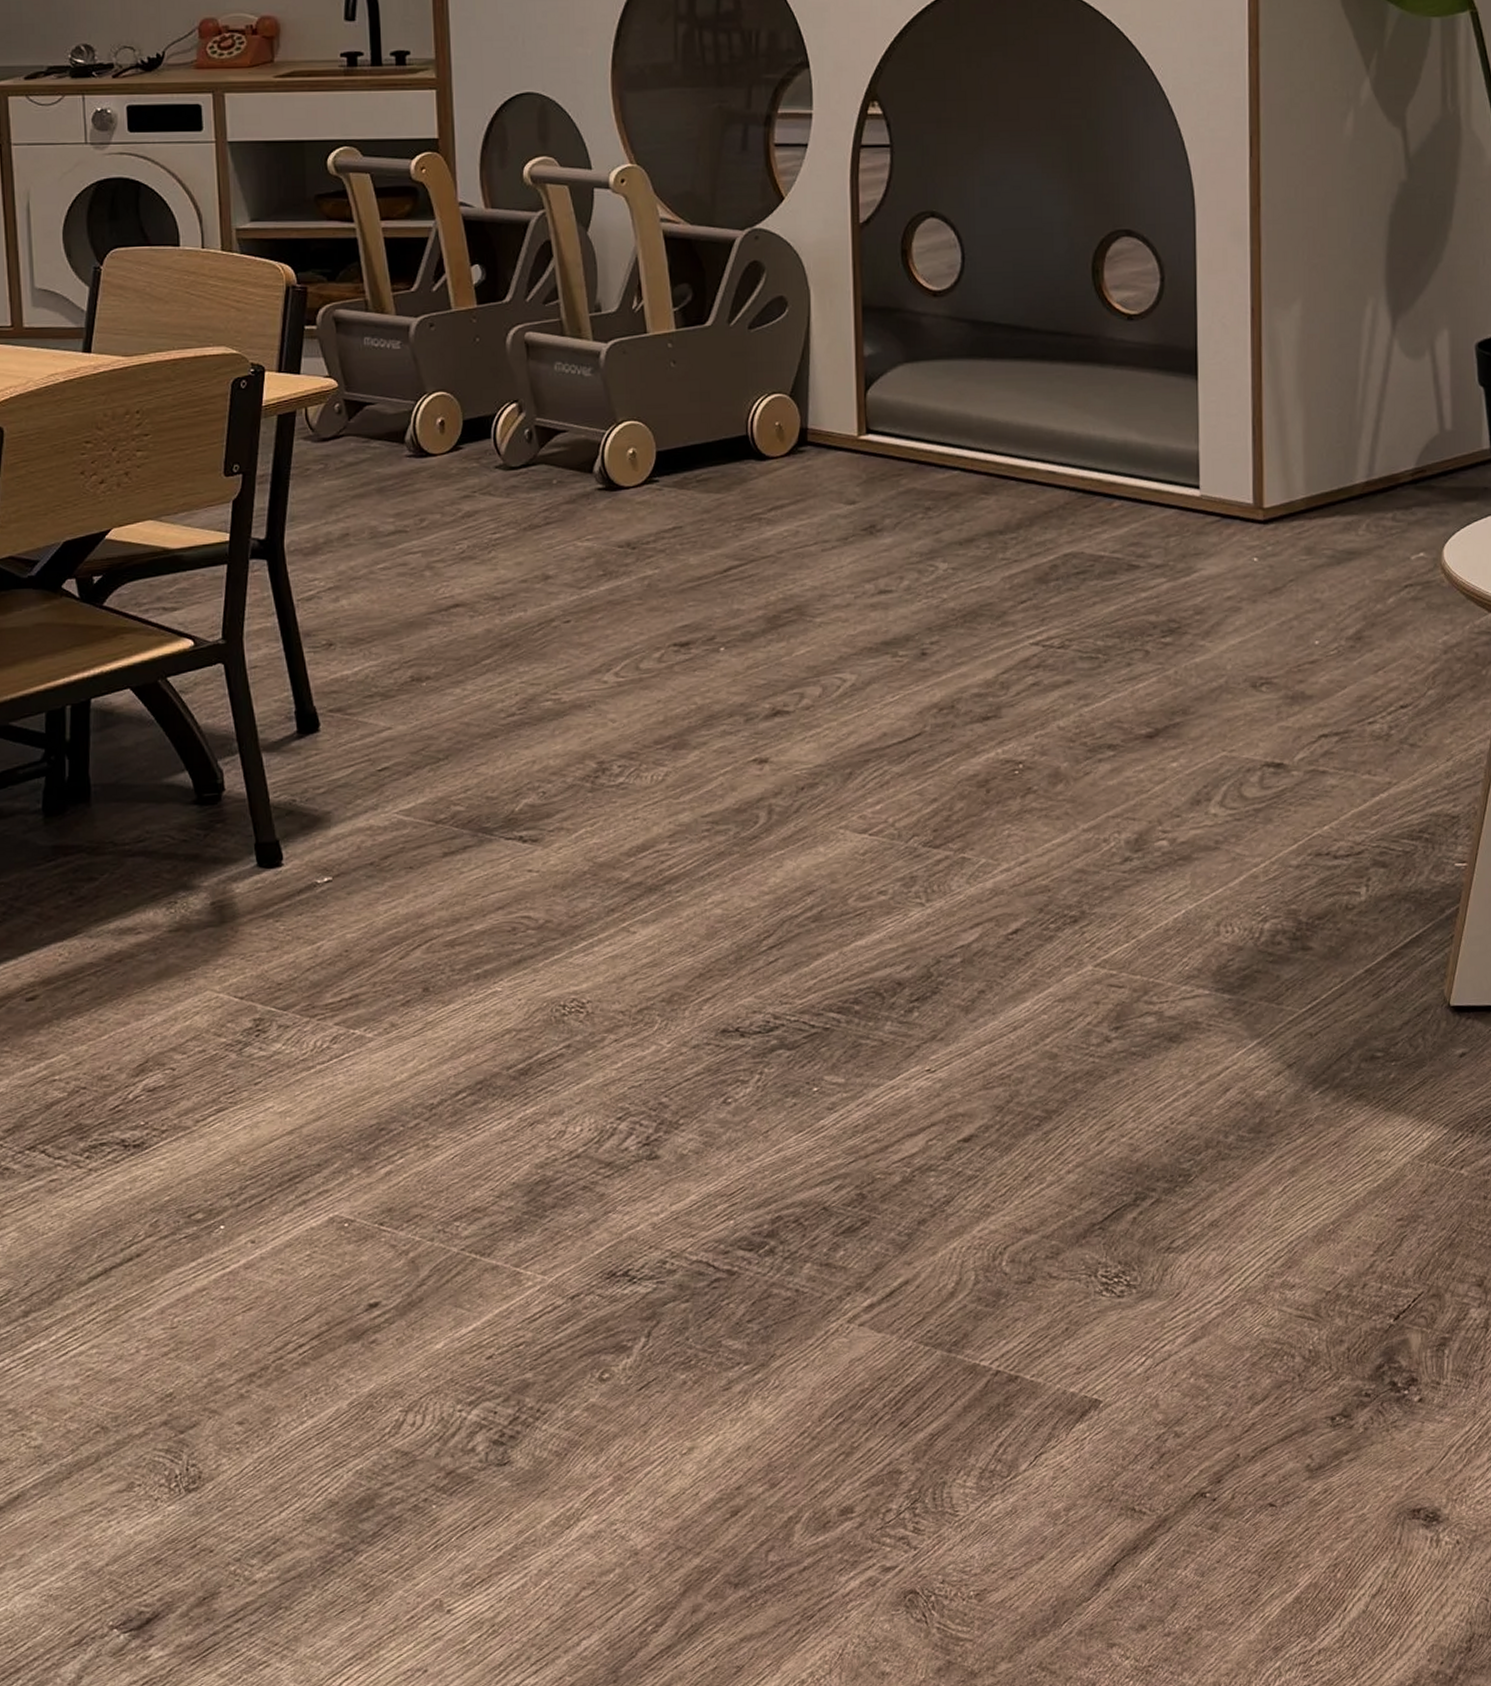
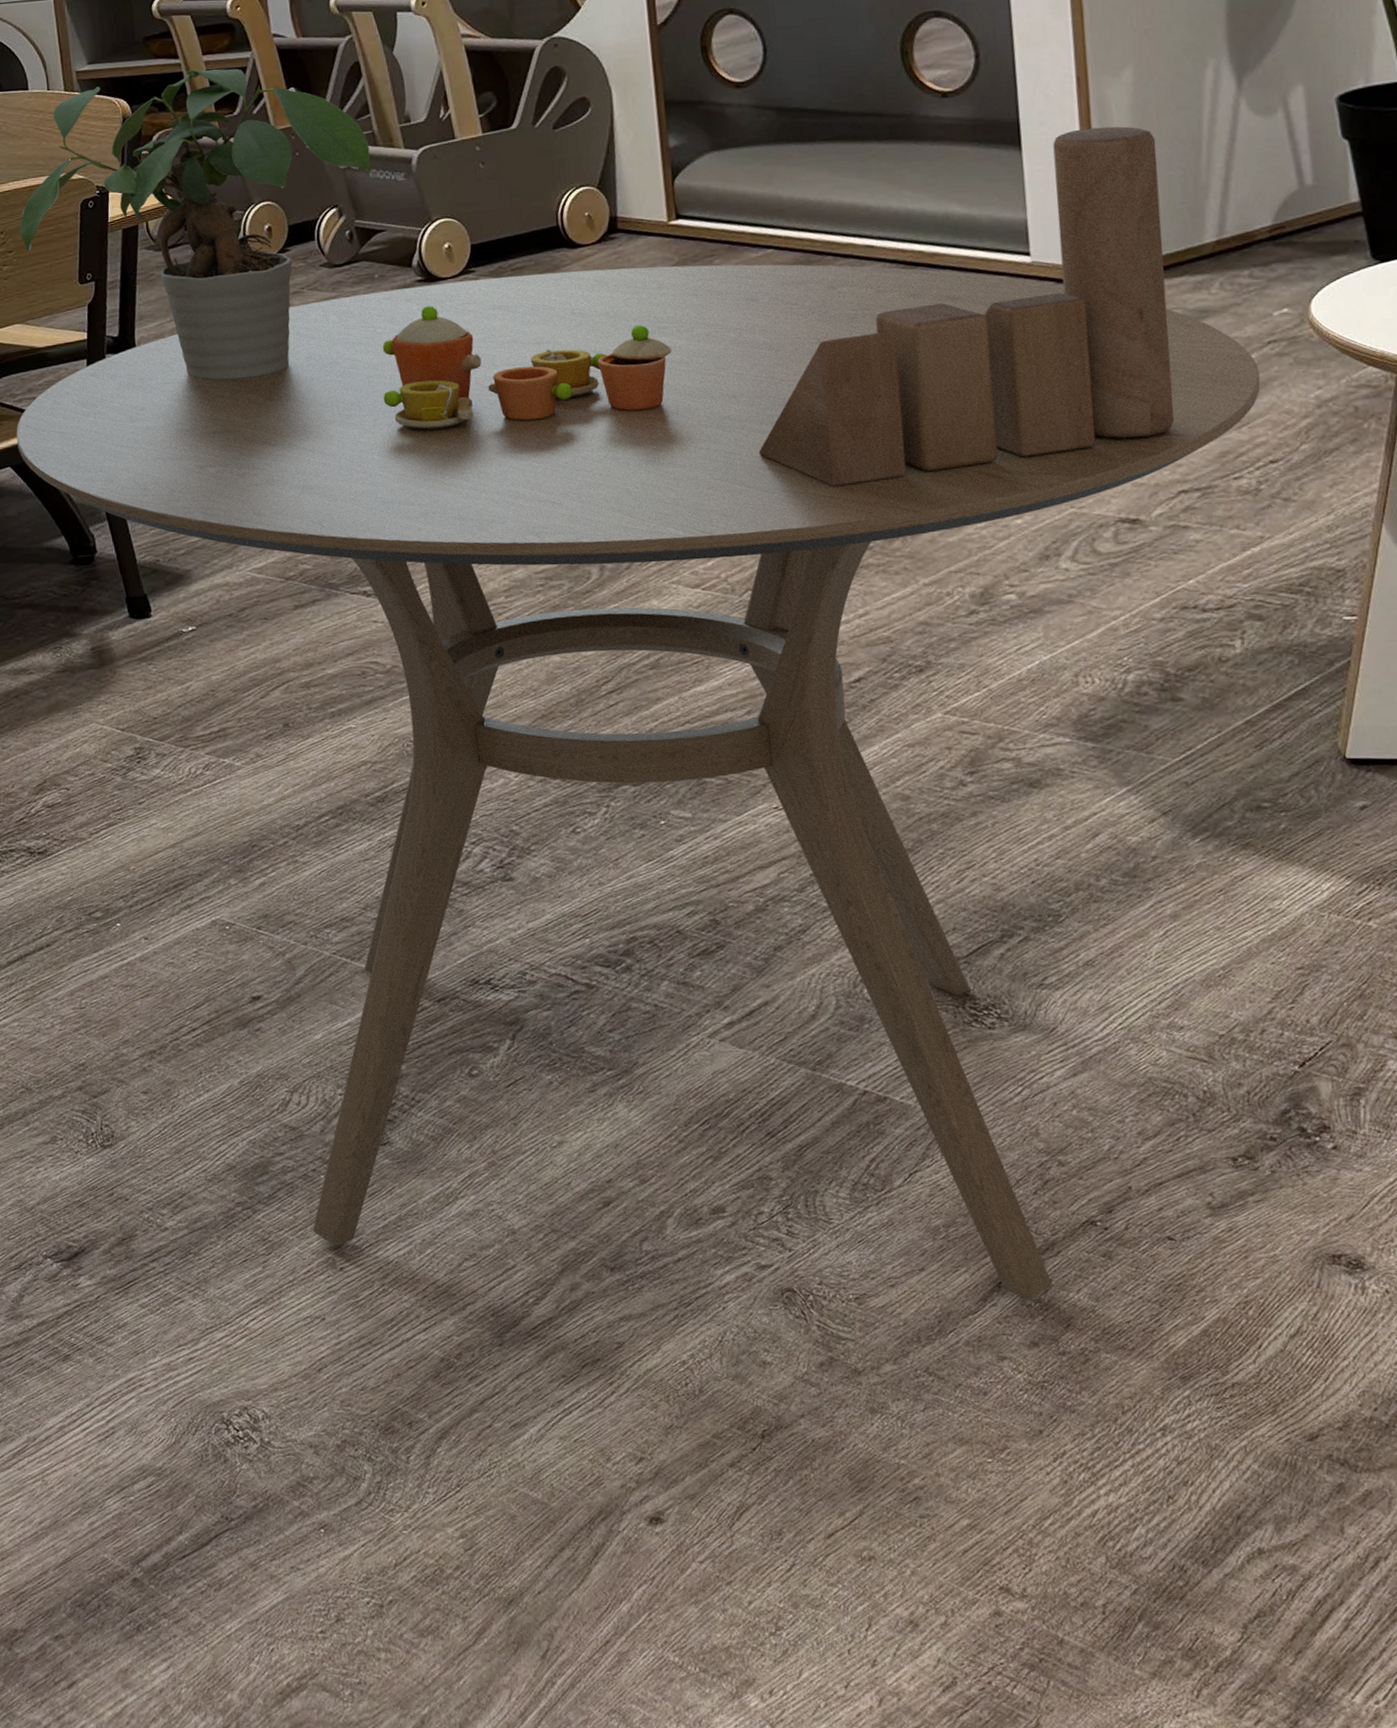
dining table: none [139,484,1396,1586] -> present [16,264,1261,1298]
potted plant: none [158,236,557,594] -> present [19,69,372,380]
toy tea set: none [554,517,854,656] -> present [382,306,672,430]
wooden block set: none [934,360,1320,726] -> present [759,126,1175,487]

